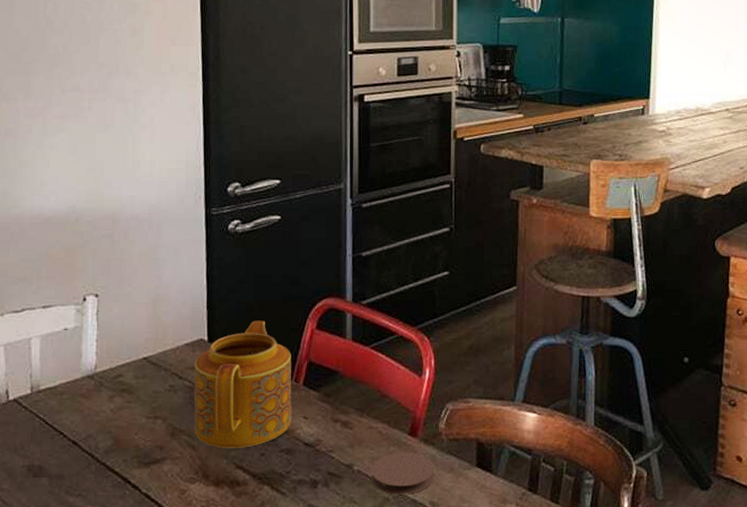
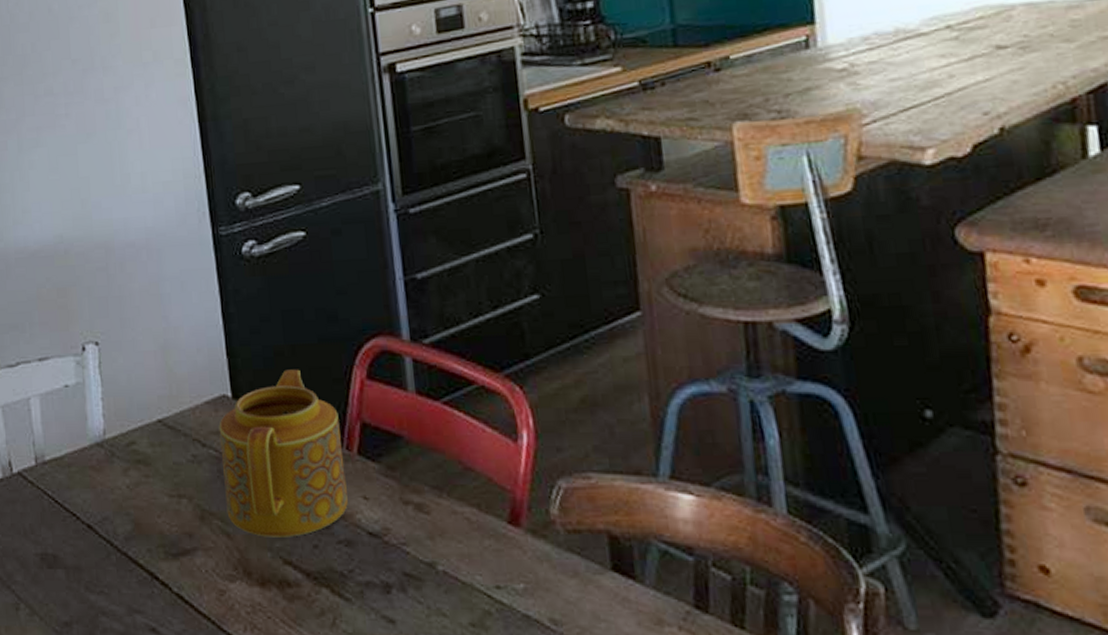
coaster: present [371,452,434,495] -> none [461,547,552,607]

